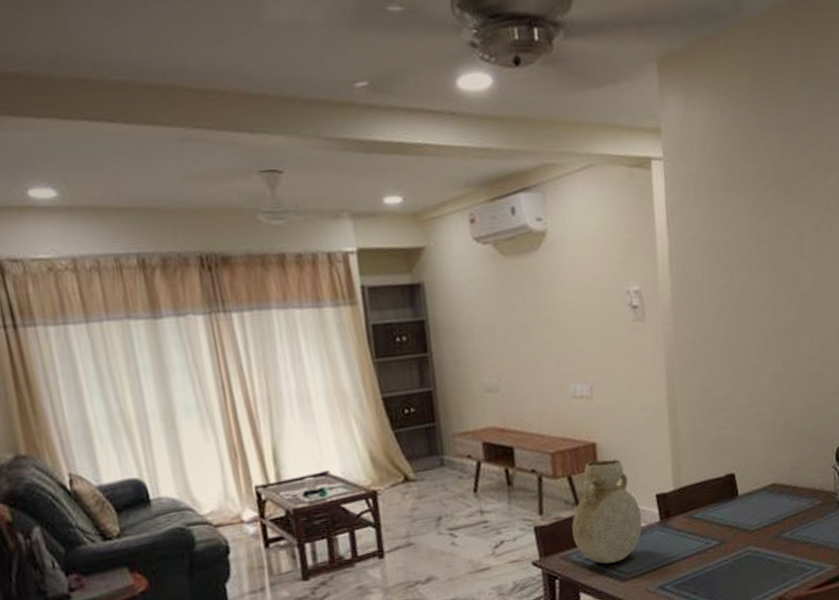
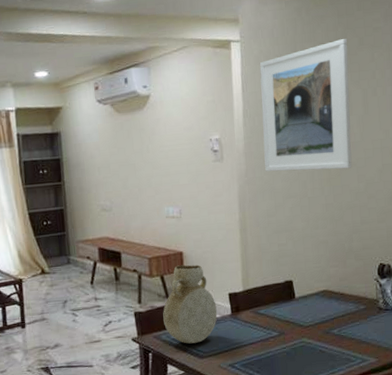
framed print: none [688,159,804,333] -> present [259,39,352,172]

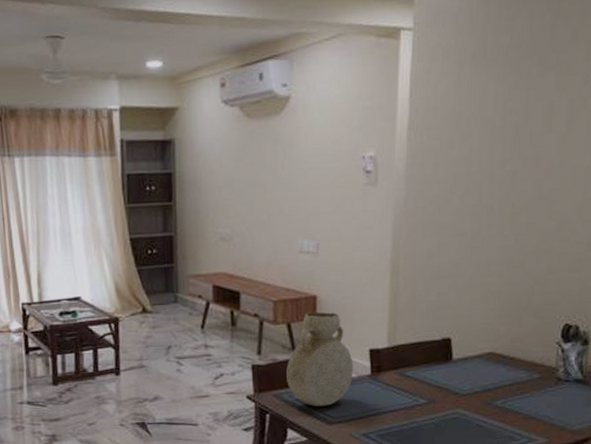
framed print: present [259,39,352,172] -> none [429,30,557,202]

